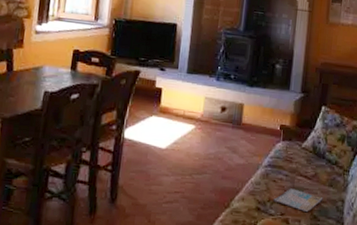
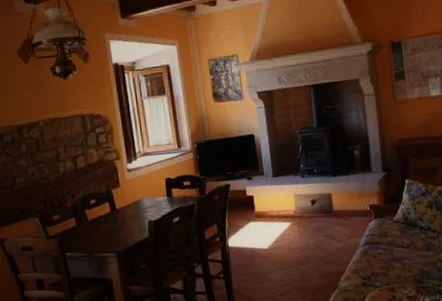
book: present [273,188,323,213] -> none [377,259,423,279]

